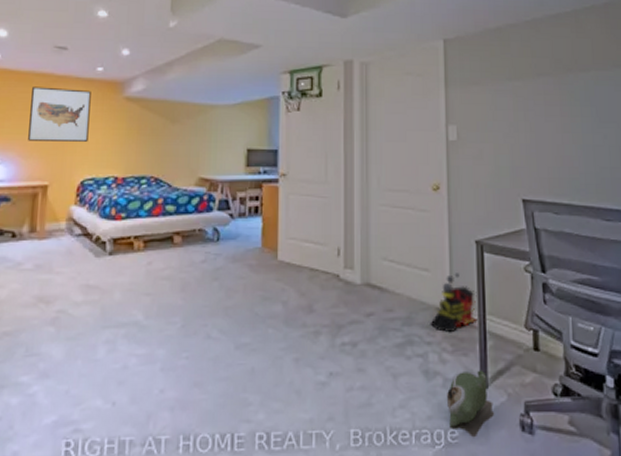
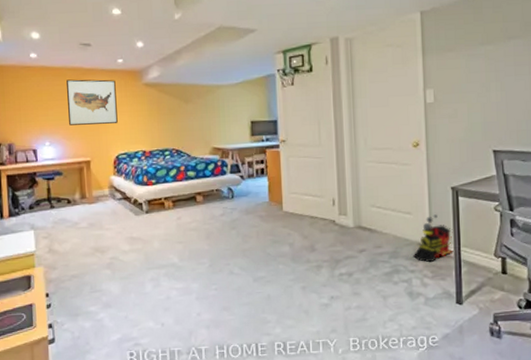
plush toy: present [447,370,488,428] -> none [428,290,462,335]

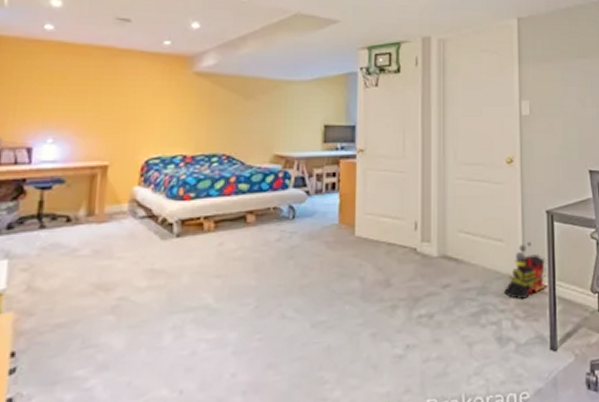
wall art: present [67,79,118,125] -> none [85,60,157,119]

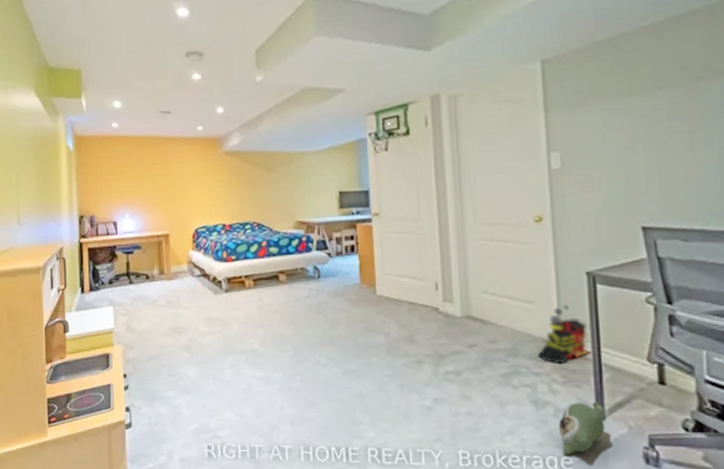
plush toy: none [519,333,557,391] -> present [559,401,605,456]

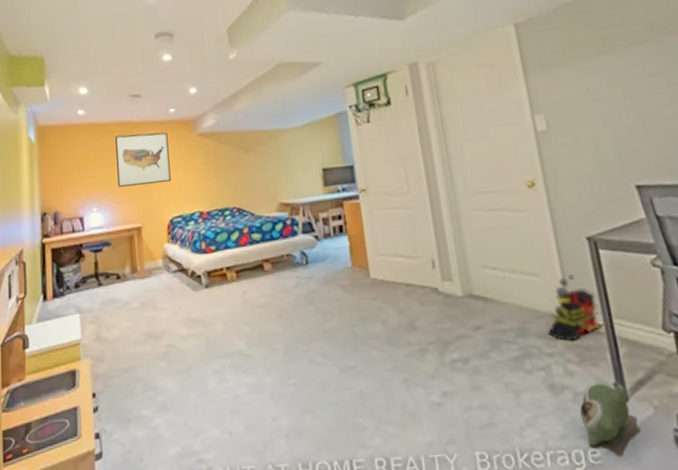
wall art: none [147,148,197,197] -> present [115,132,171,187]

